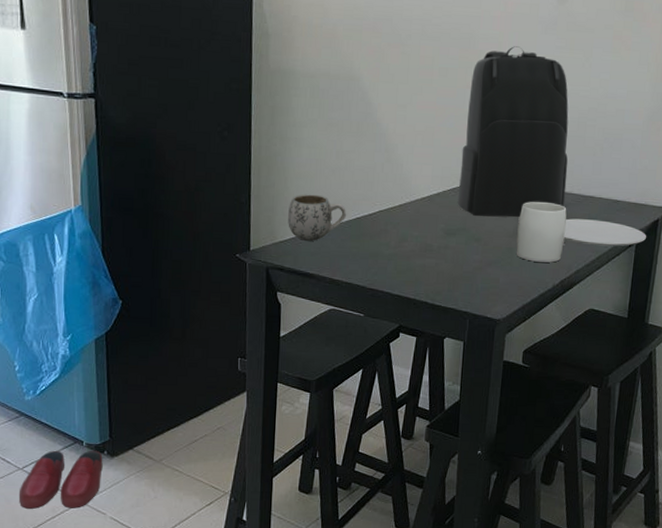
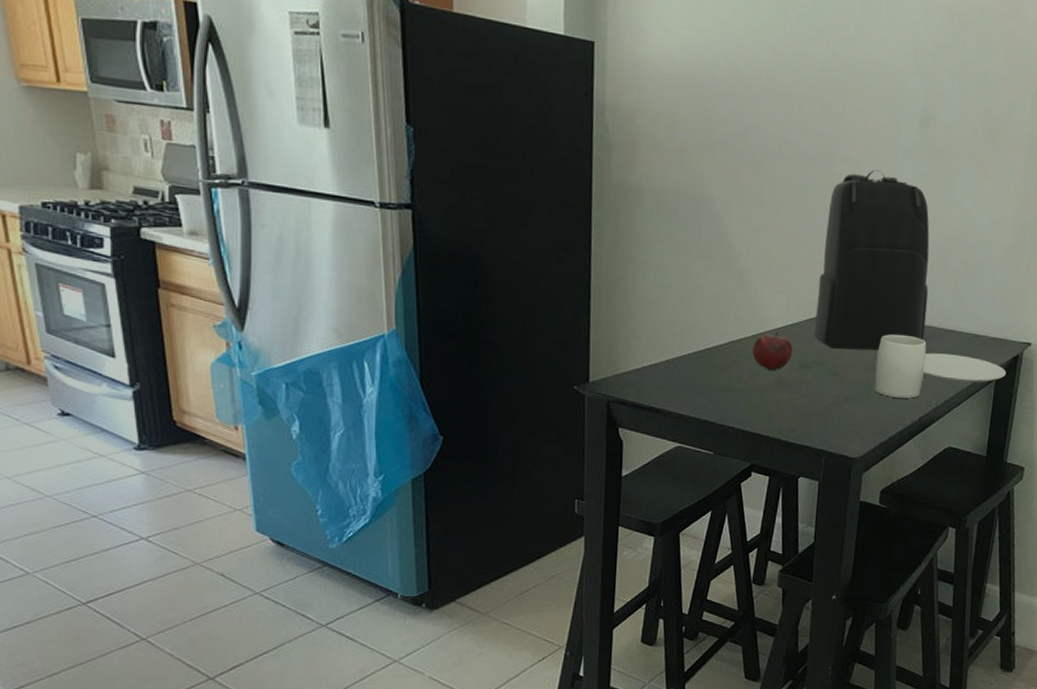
slippers: present [18,450,103,509] -> none [321,603,421,670]
mug: present [288,194,347,241] -> none [631,321,696,373]
fruit: none [400,200,437,238] -> present [752,331,792,371]

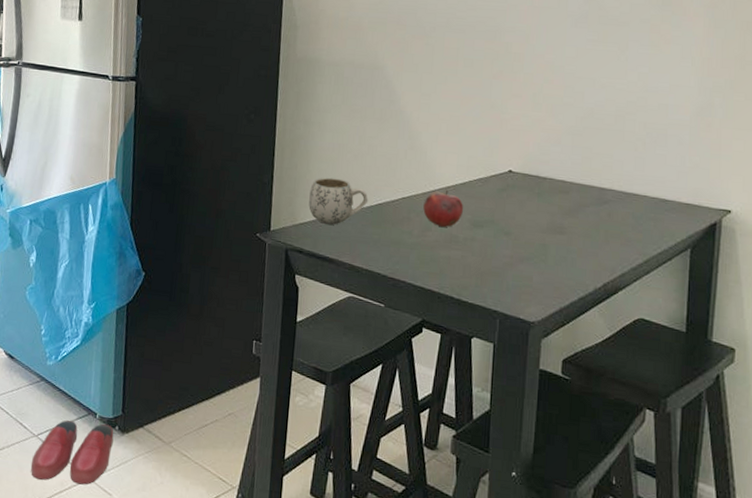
slippers: none [321,603,421,670] -> present [31,420,114,485]
mug: none [631,321,696,373] -> present [309,177,369,225]
backpack: present [813,170,930,351] -> none [484,39,607,213]
mug: present [874,334,927,399] -> none [550,196,608,264]
plate: present [923,353,1007,383] -> none [604,216,704,251]

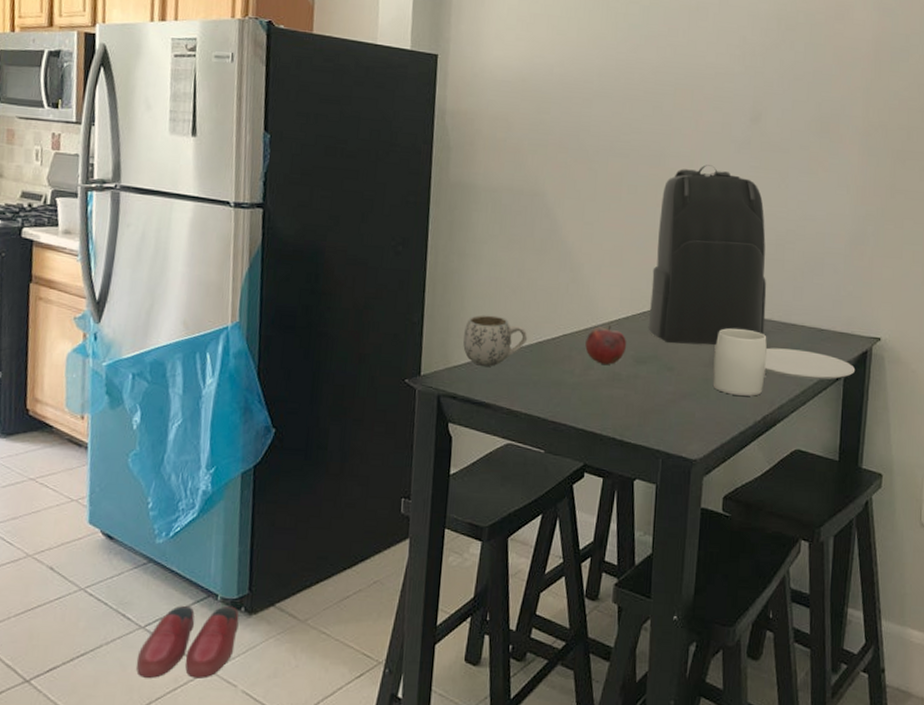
backpack: none [484,39,607,213] -> present [648,164,767,346]
mug: none [550,196,608,264] -> present [712,328,768,396]
plate: none [604,216,704,251] -> present [764,347,856,380]

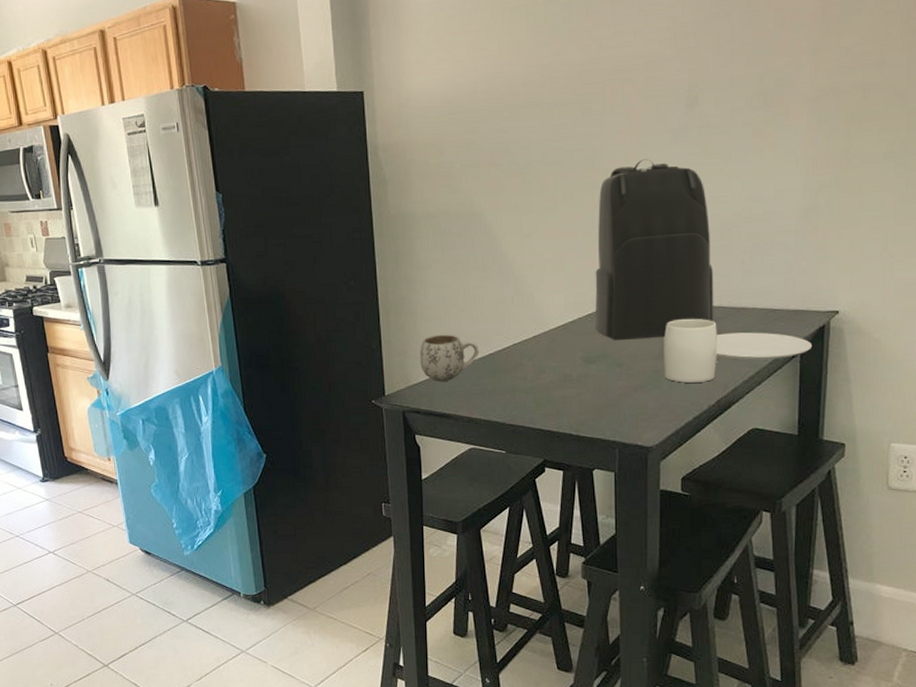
slippers: present [136,605,239,678] -> none [185,600,261,659]
fruit: present [585,324,626,365] -> none [535,330,575,368]

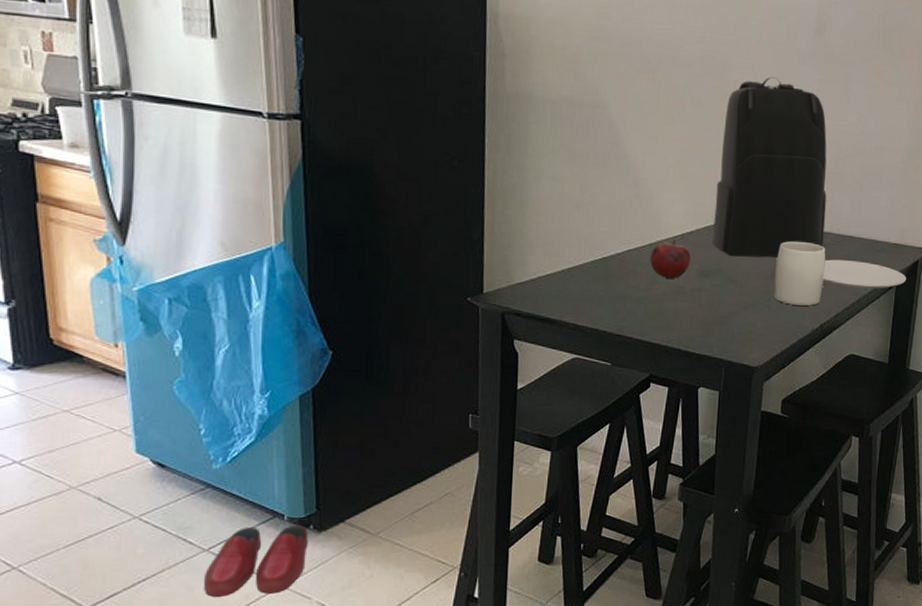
slippers: none [185,600,261,659] -> present [203,524,308,597]
mug: present [420,334,480,381] -> none [526,231,592,283]
fruit: none [535,330,575,368] -> present [650,239,690,280]

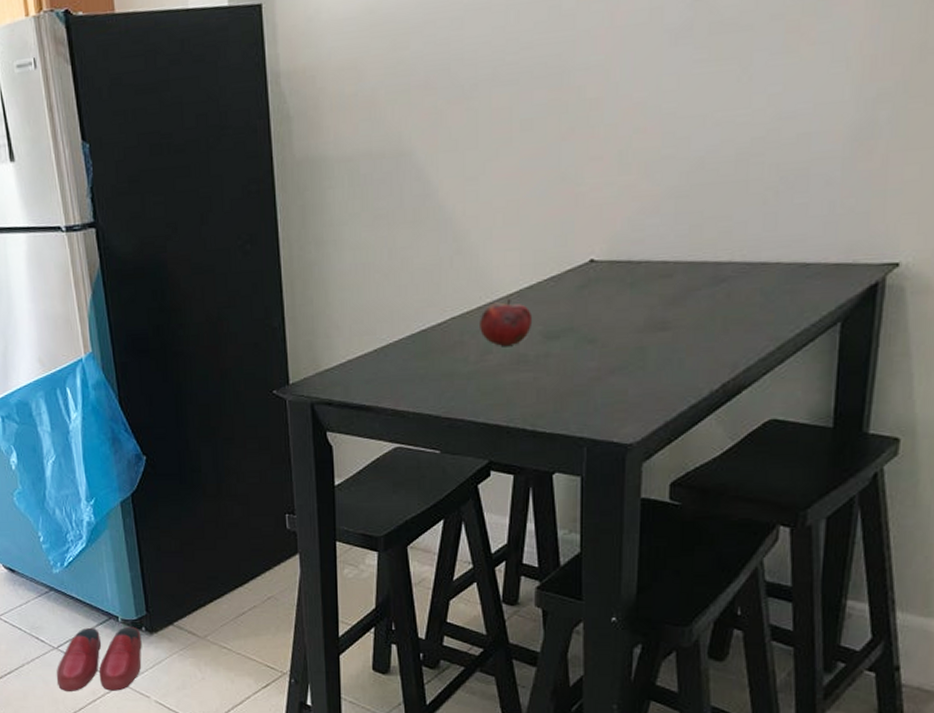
backpack: present [711,77,827,259] -> none [559,70,724,311]
mug: present [773,241,826,306] -> none [650,278,727,363]
plate: present [823,259,907,289] -> none [722,294,859,331]

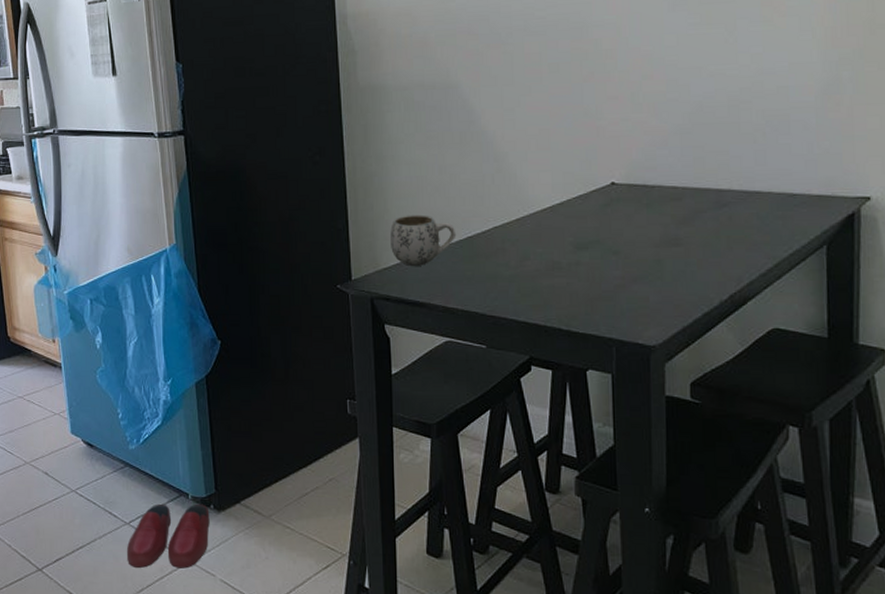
mug: none [332,307,408,366] -> present [390,214,457,266]
fruit: present [480,298,531,347] -> none [518,212,563,255]

